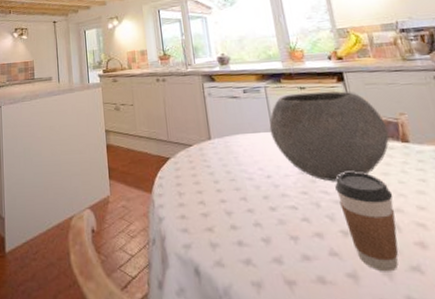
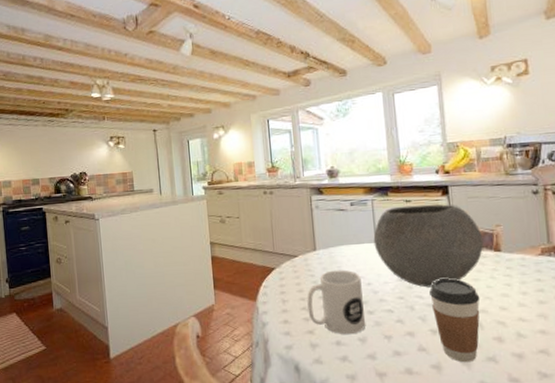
mug: none [204,160,269,234] -> present [307,269,366,335]

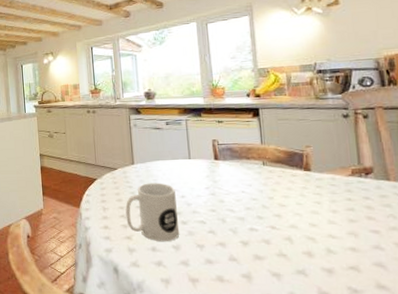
bowl: present [373,204,484,288] -> none [187,125,294,202]
coffee cup: present [430,278,480,363] -> none [240,194,290,274]

